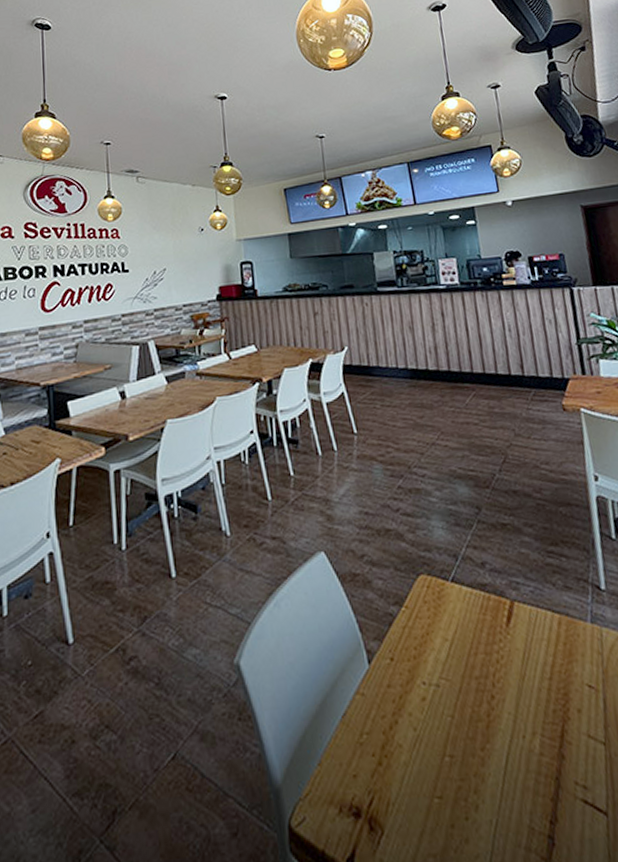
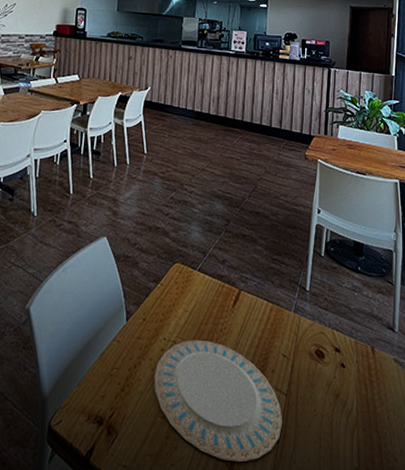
plate: none [418,678,609,852] -> present [154,340,282,462]

